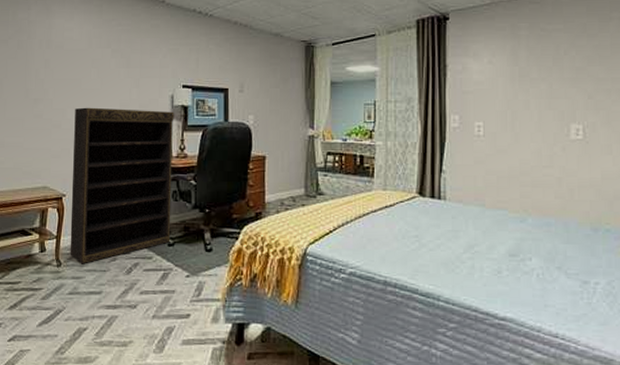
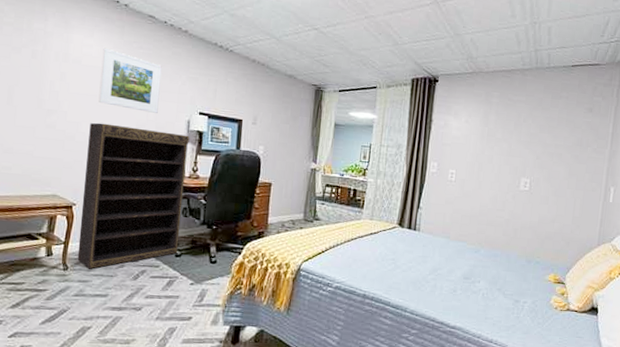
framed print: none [82,29,142,91] -> present [98,47,162,113]

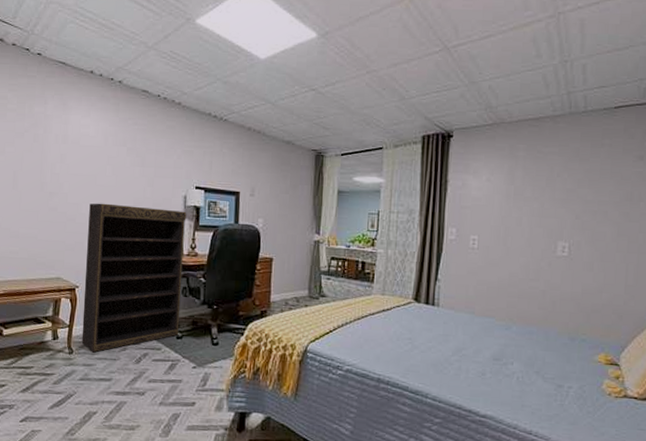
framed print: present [98,47,162,113] -> none [97,126,157,190]

